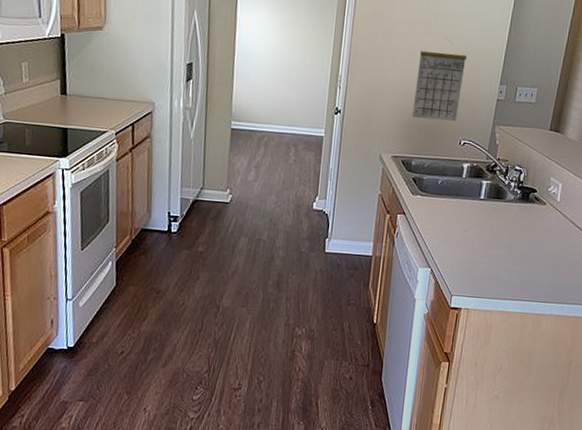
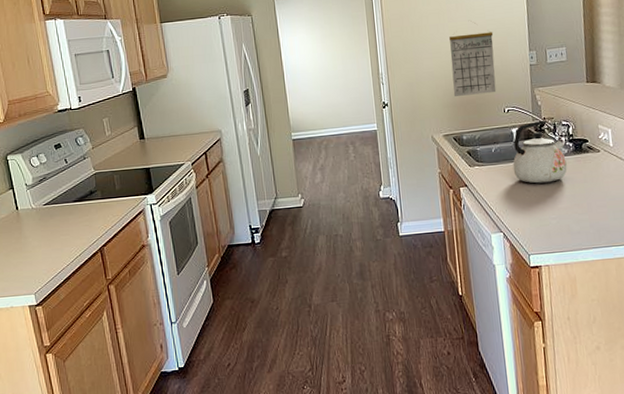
kettle: none [455,160,512,227] -> present [512,120,567,184]

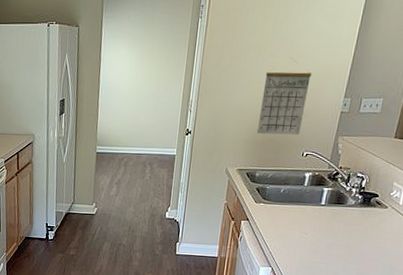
kettle: present [512,120,567,184] -> none [296,169,354,230]

